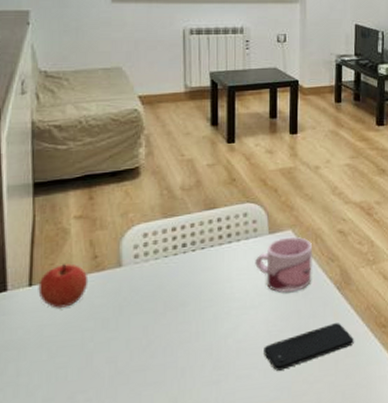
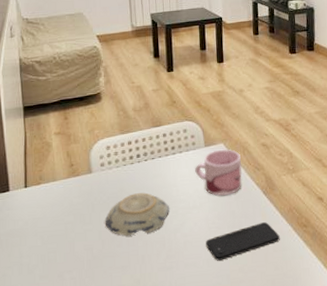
apple: present [38,263,89,308] -> none [31,169,68,205]
decorative bowl: none [136,290,220,345] -> present [105,192,169,237]

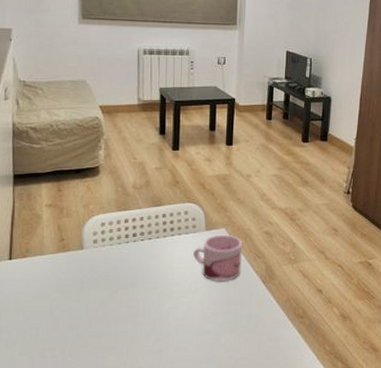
decorative bowl: present [105,192,169,237] -> none [94,273,163,317]
smartphone: present [206,222,280,261] -> none [198,311,275,347]

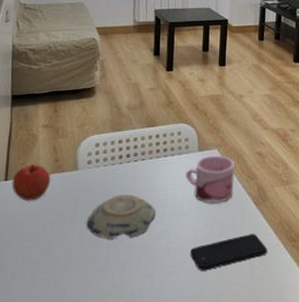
apple: none [16,243,56,280] -> present [12,163,51,201]
decorative bowl: none [94,273,163,317] -> present [87,194,156,239]
smartphone: none [198,311,275,347] -> present [190,234,267,271]

